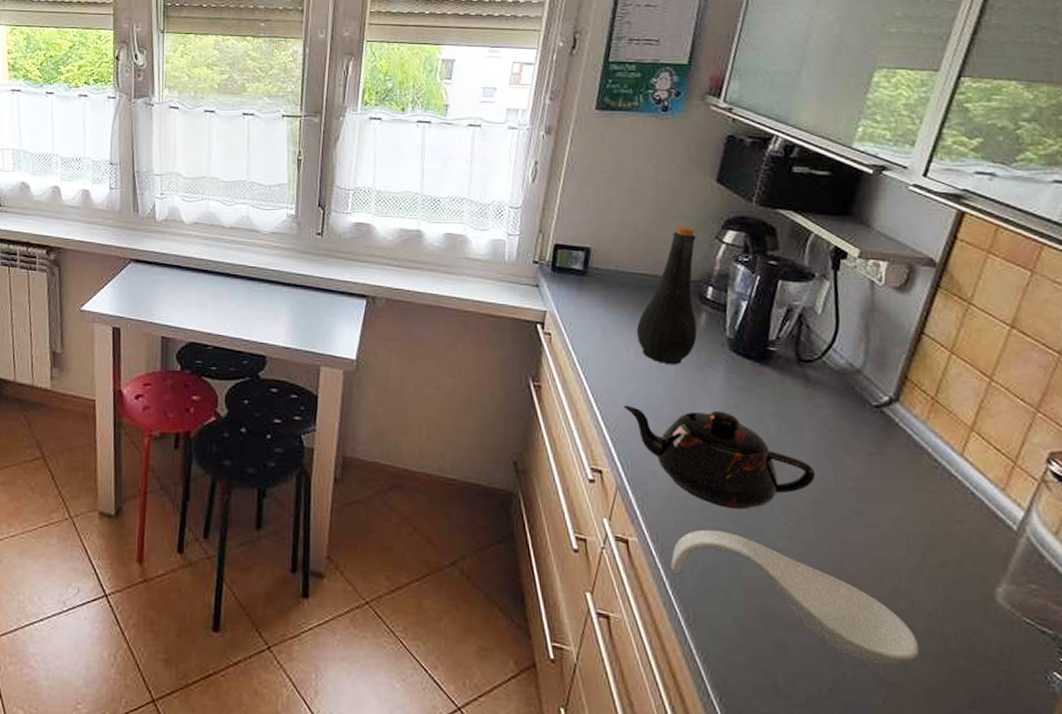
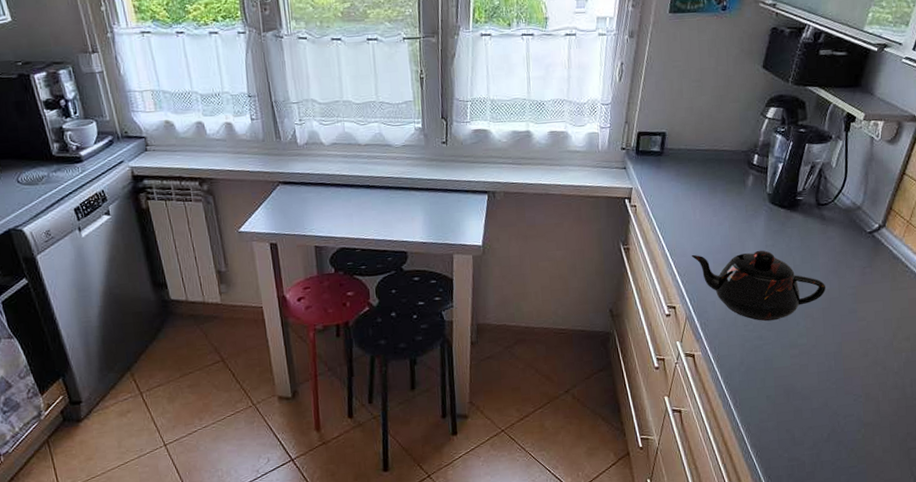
bottle: present [637,225,697,365] -> none [701,106,746,220]
spoon rest: present [670,529,920,664] -> none [724,338,888,412]

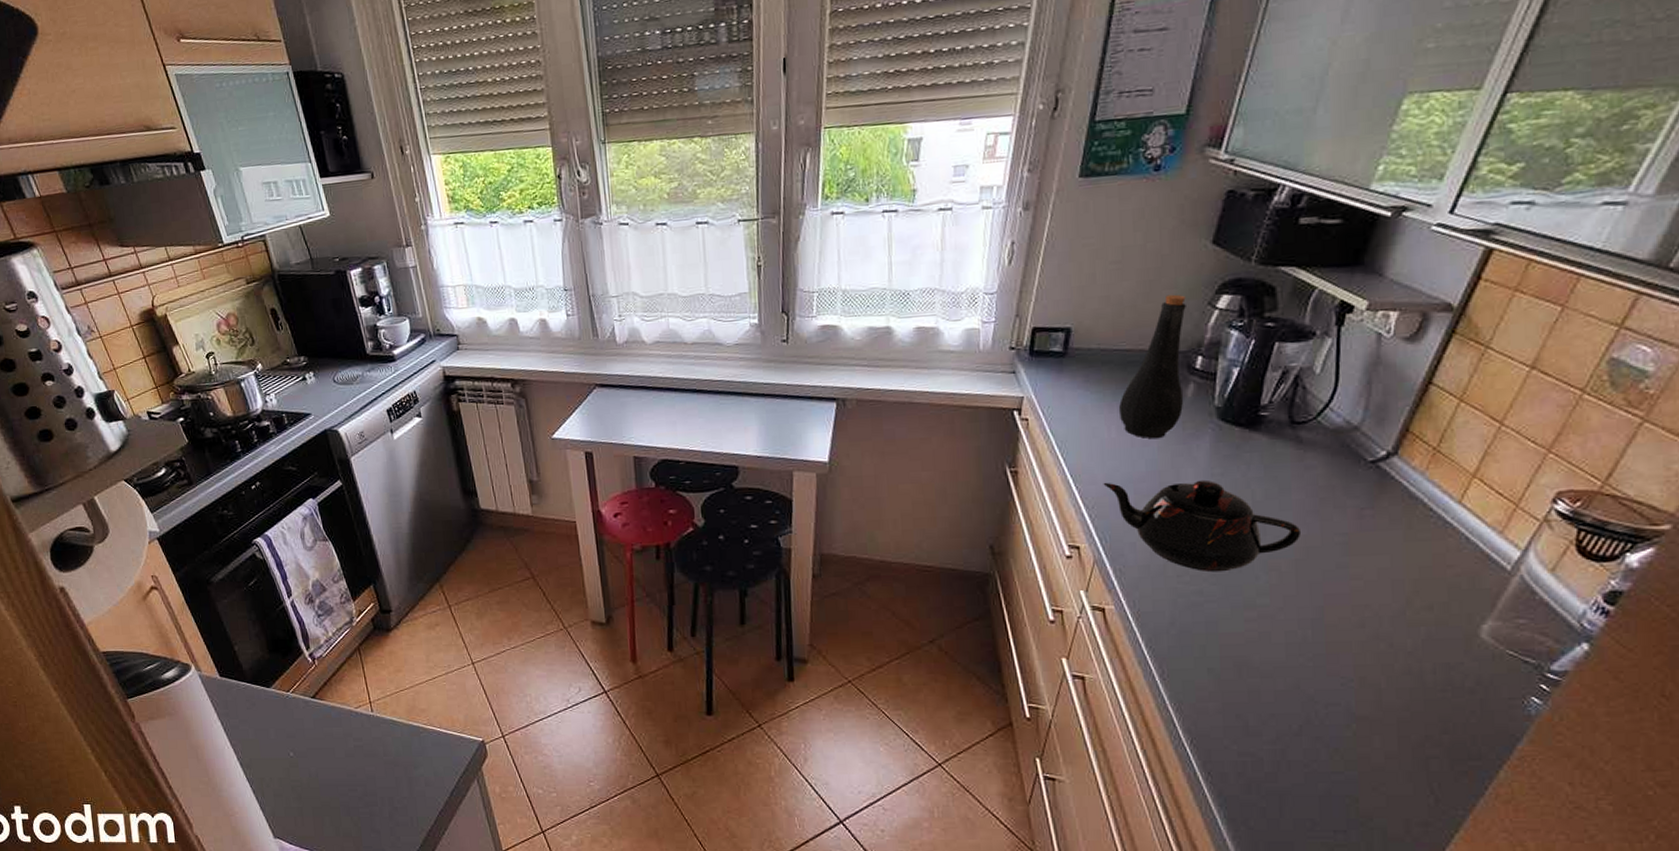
bottle: none [701,106,746,220] -> present [1119,294,1186,439]

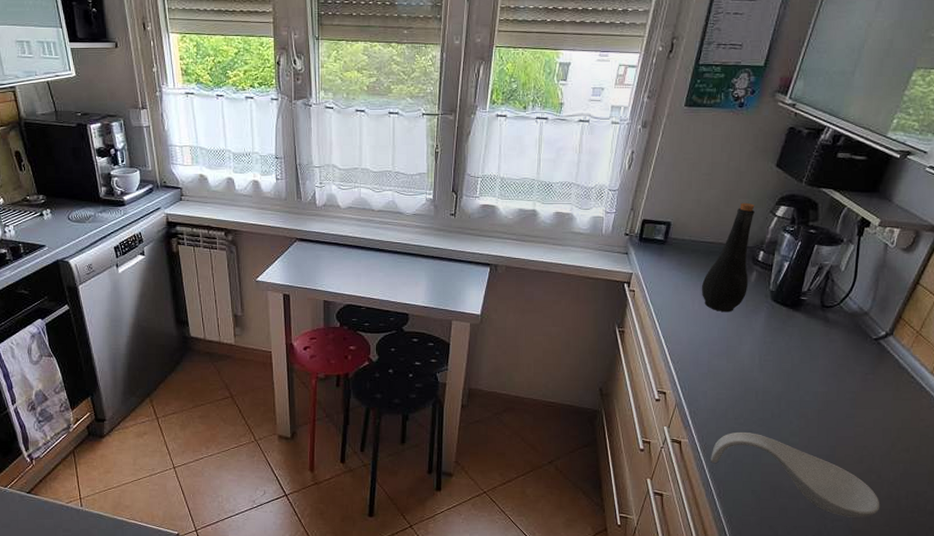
teapot: present [1103,479,1302,573] -> none [686,343,824,417]
spoon rest: none [1147,592,1395,700] -> present [711,431,880,517]

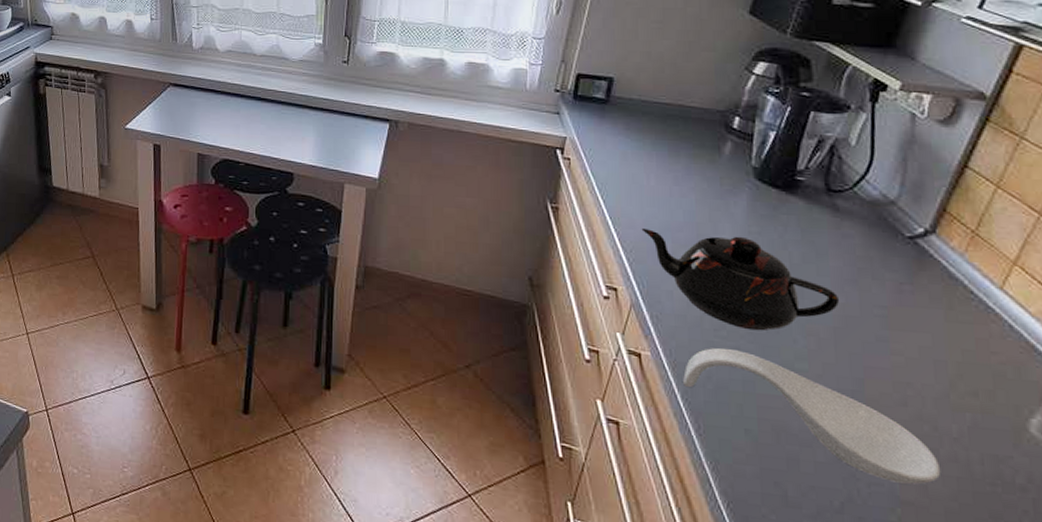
teapot: none [686,343,824,417] -> present [641,227,840,331]
bottle: present [702,202,755,313] -> none [659,56,724,192]

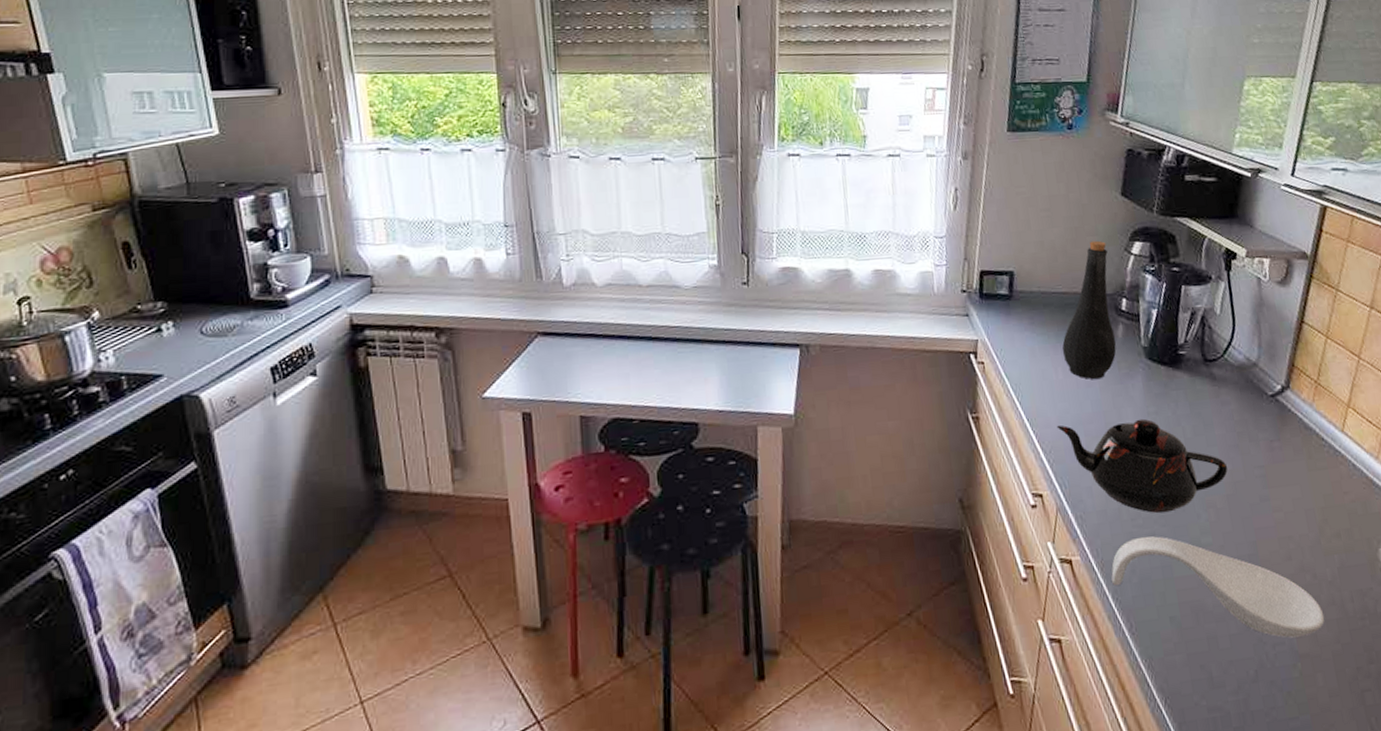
bottle: none [659,56,724,192] -> present [1062,240,1117,380]

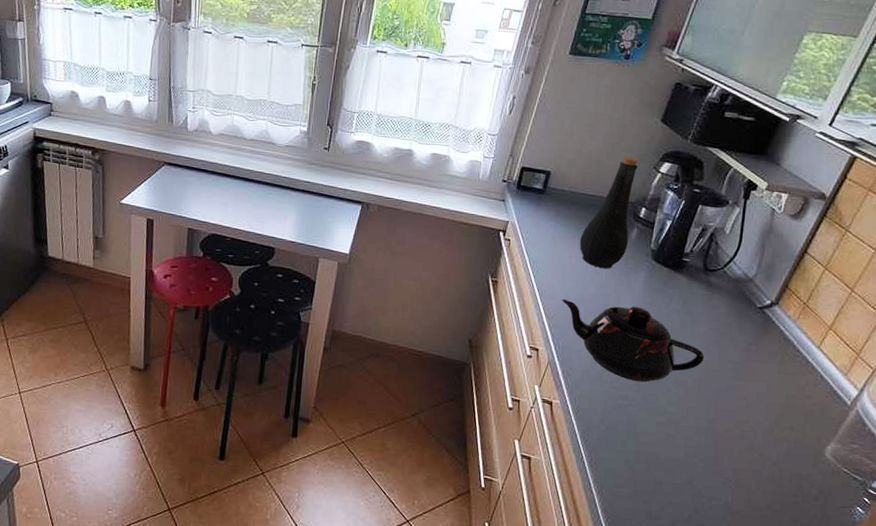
spoon rest: present [1111,536,1325,638] -> none [583,396,762,498]

